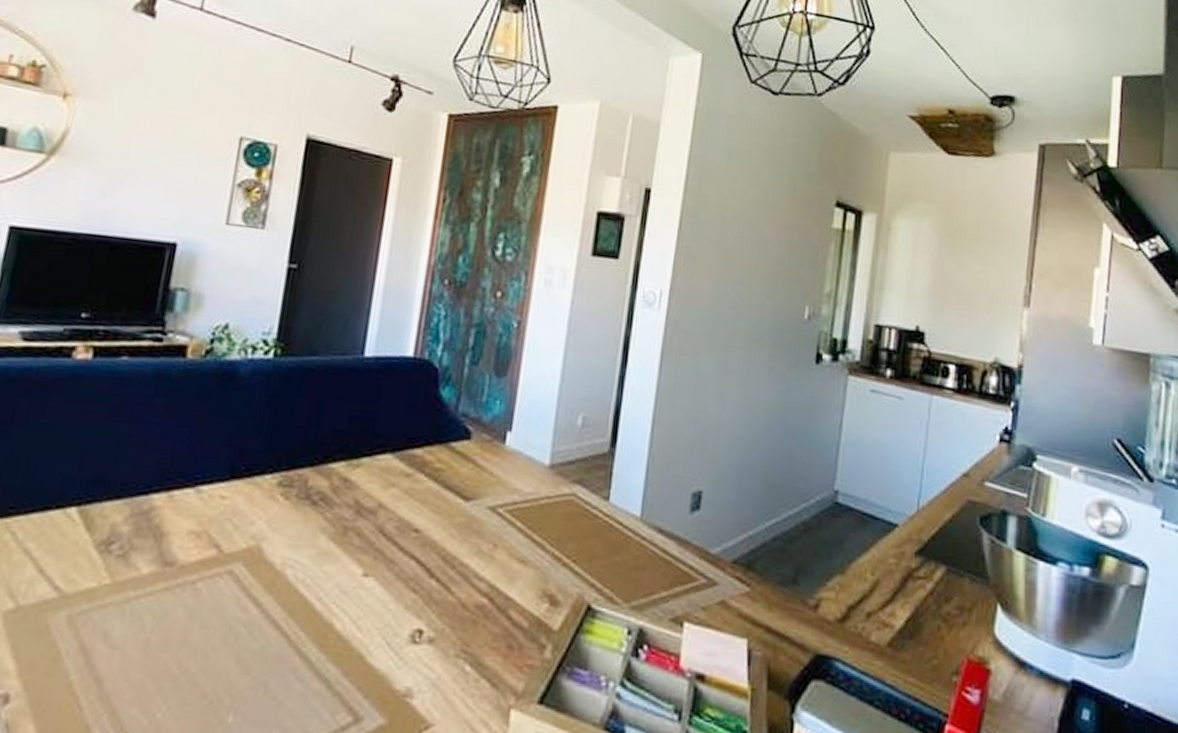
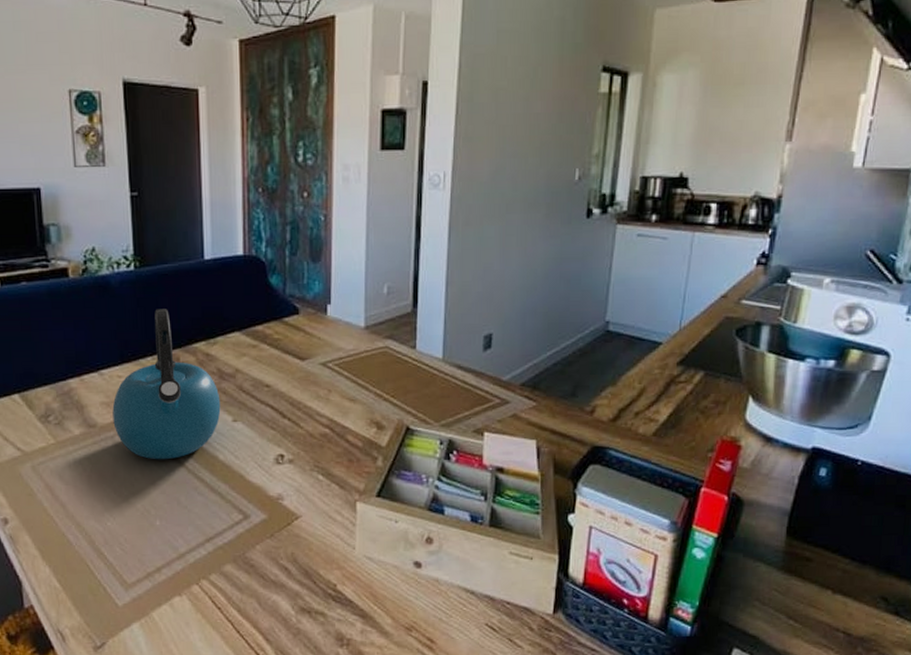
kettle: none [199,412,352,624] -> present [112,309,221,460]

